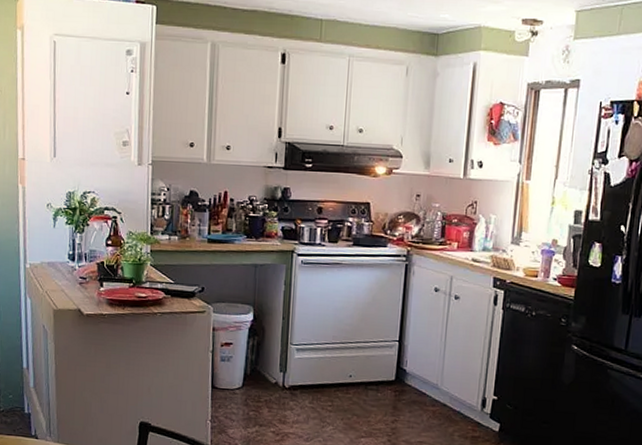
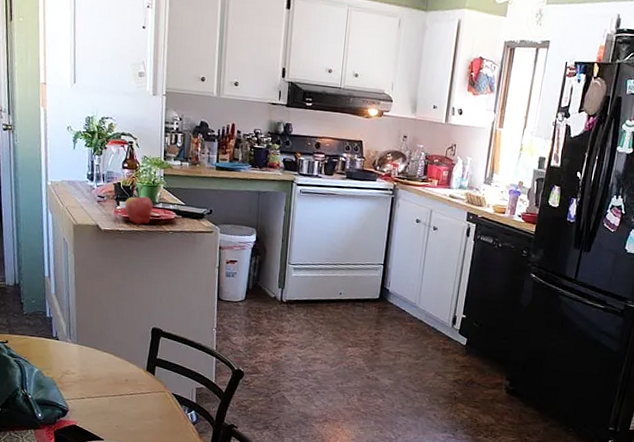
fruit: none [108,262,140,307] -> present [124,184,154,225]

